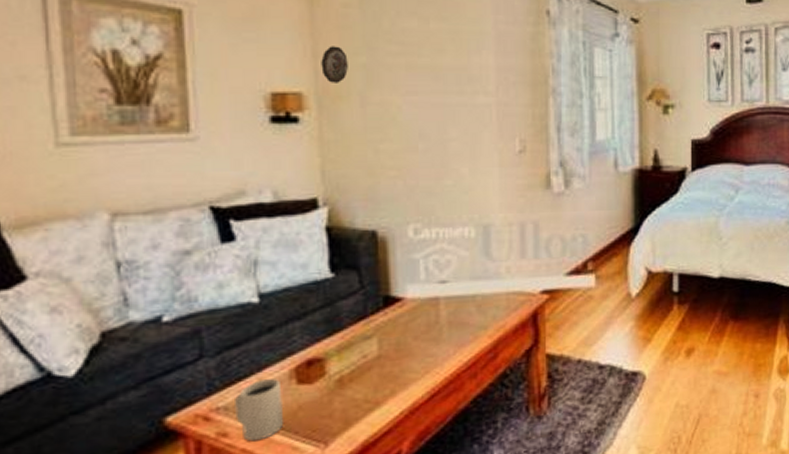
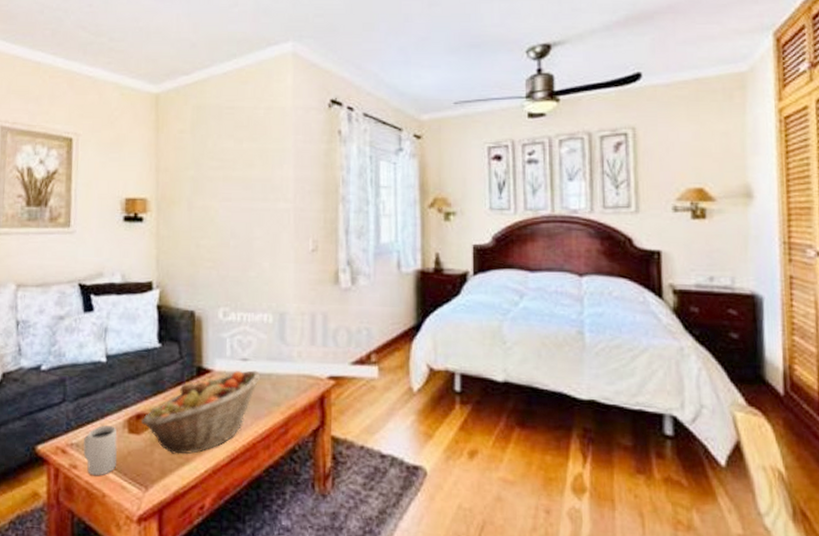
fruit basket: none [314,293,463,400] -> present [141,370,261,454]
decorative plate: present [321,46,348,83] -> none [161,162,181,191]

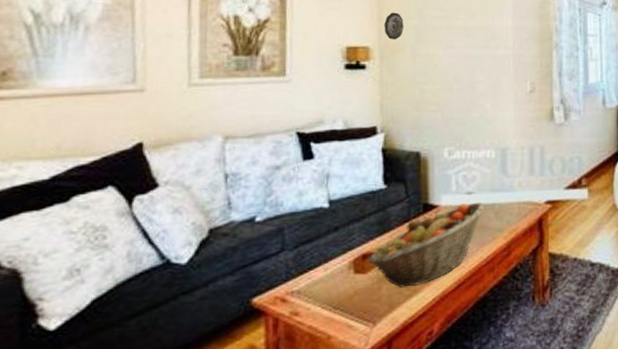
mug: present [82,425,117,476] -> none [304,268,343,320]
decorative plate: none [161,162,181,191] -> present [384,12,404,40]

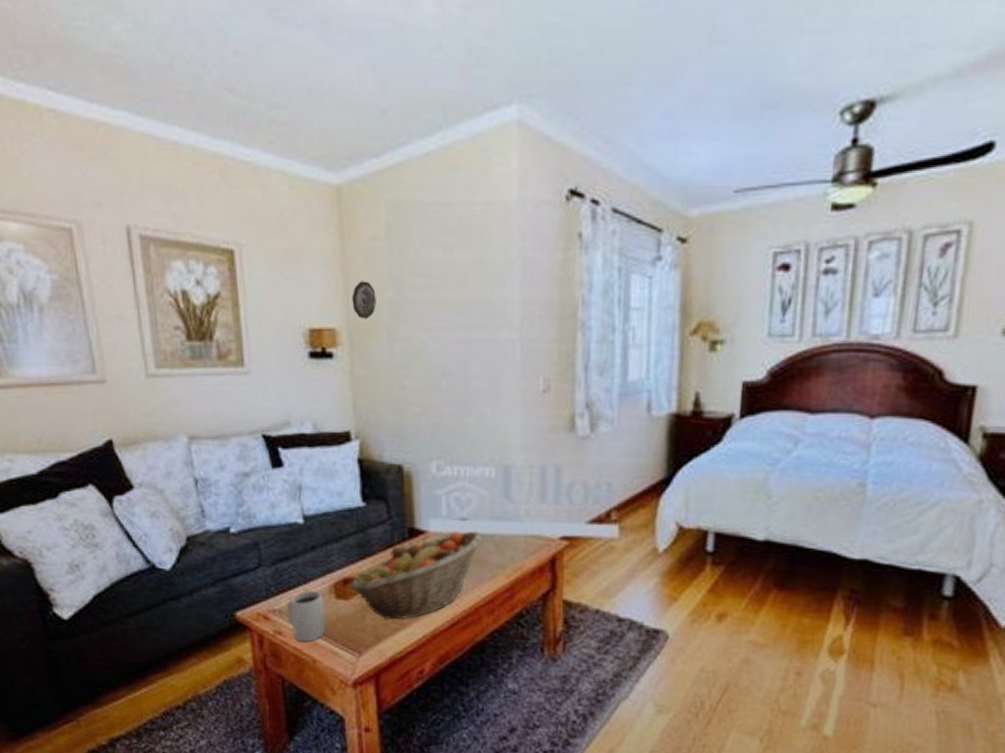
mug: none [304,268,343,320] -> present [286,590,326,642]

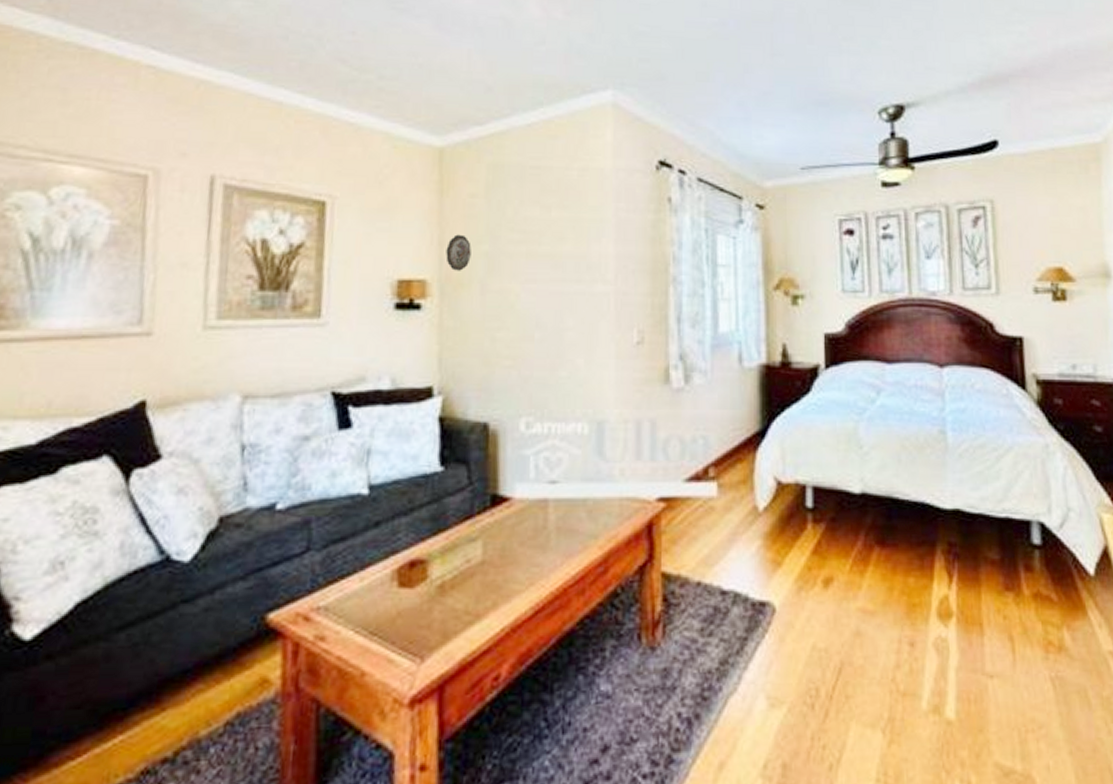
mug: present [286,590,326,642] -> none [334,578,383,649]
fruit basket: present [349,531,483,620] -> none [416,495,574,611]

